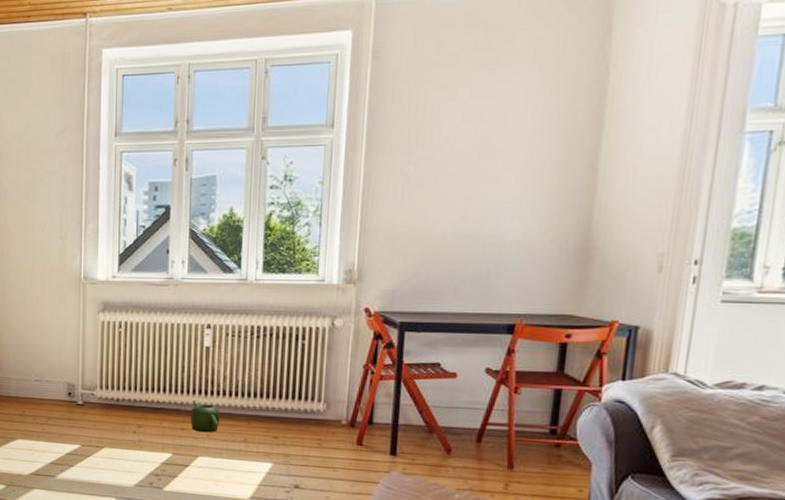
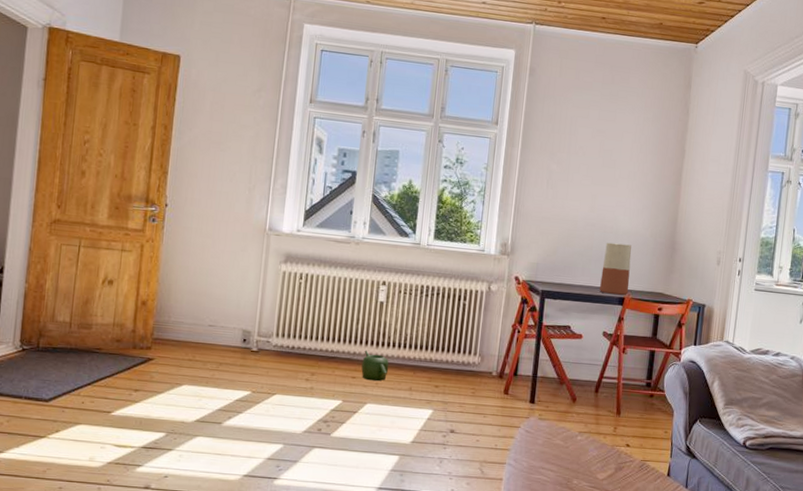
vase: none [479,256,525,322] -> present [600,242,632,296]

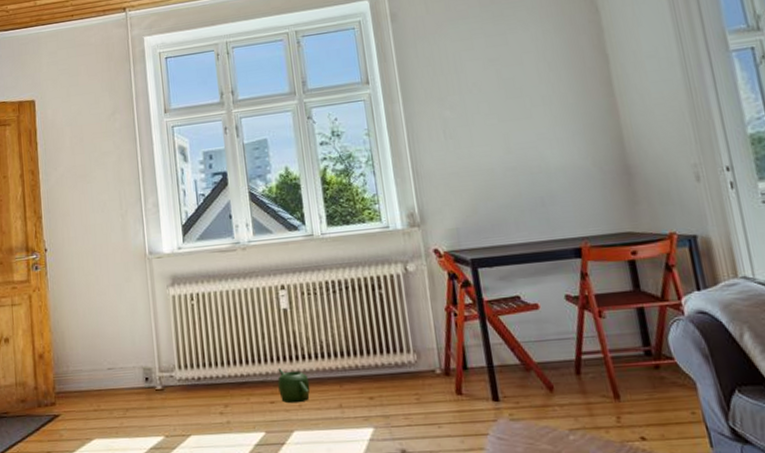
vase: present [600,242,632,296] -> none [537,182,585,247]

